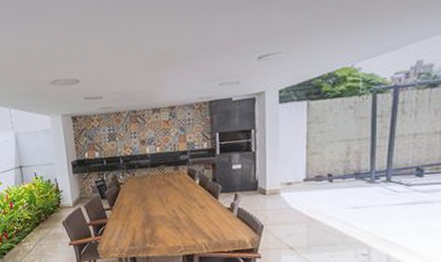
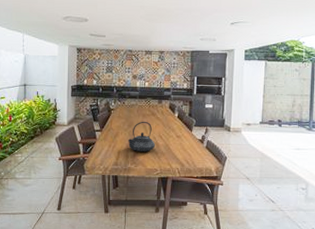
teapot: none [143,193,176,229] -> present [128,121,156,152]

